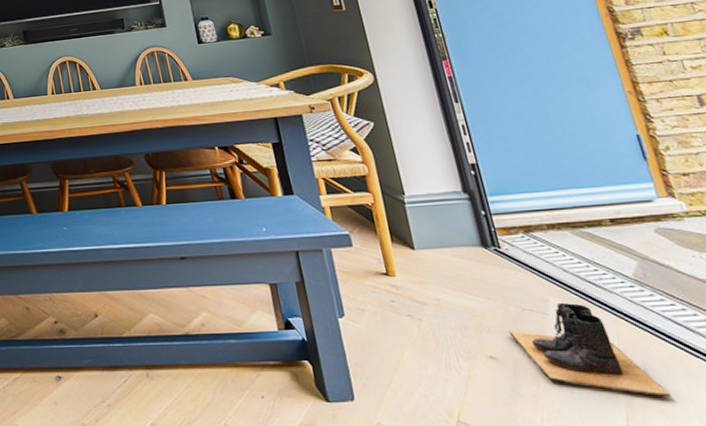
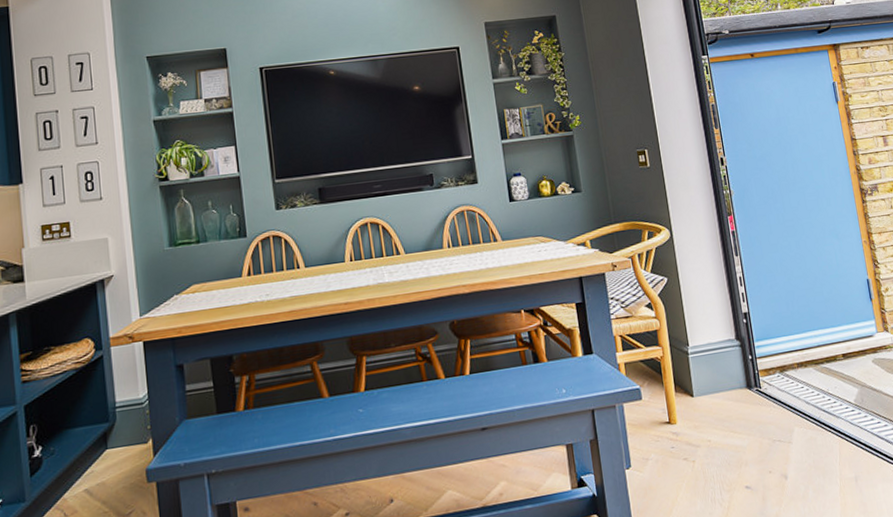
boots: present [508,303,672,397] -> none [762,430,872,501]

